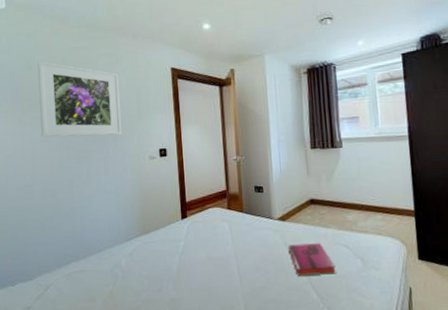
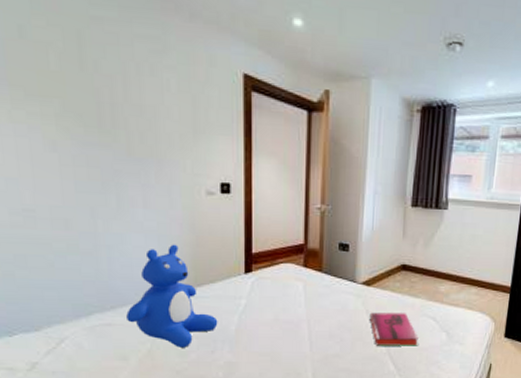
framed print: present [37,60,123,137] -> none [35,25,170,157]
teddy bear: none [94,200,163,288] -> present [126,244,218,348]

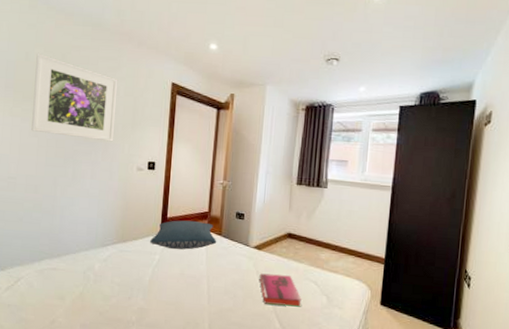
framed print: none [35,25,170,157] -> present [31,52,118,142]
teddy bear: present [126,244,218,348] -> none [68,207,136,293]
pillow: none [233,256,317,291] -> present [150,220,217,250]

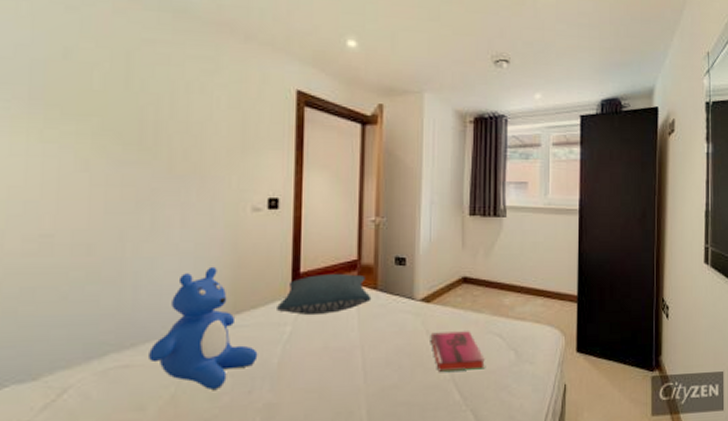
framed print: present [31,52,118,142] -> none [78,48,217,174]
teddy bear: none [68,207,136,293] -> present [149,266,258,390]

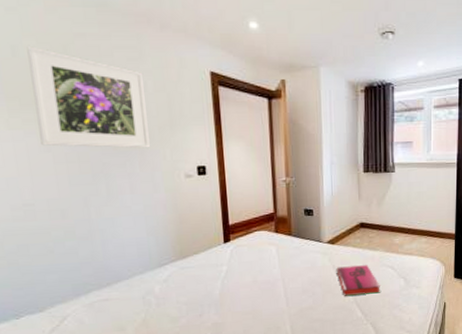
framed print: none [78,48,217,174] -> present [27,45,151,149]
teddy bear: present [149,266,258,390] -> none [121,223,204,314]
pillow: present [277,274,372,315] -> none [214,224,288,257]

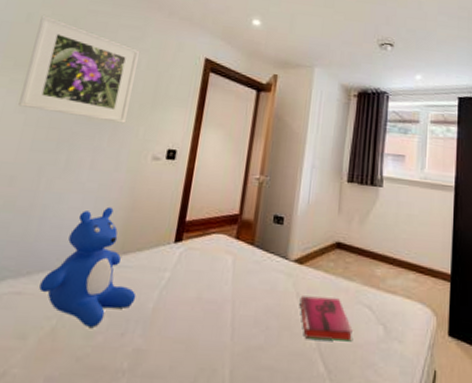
teddy bear: none [121,223,204,314] -> present [39,206,136,327]

